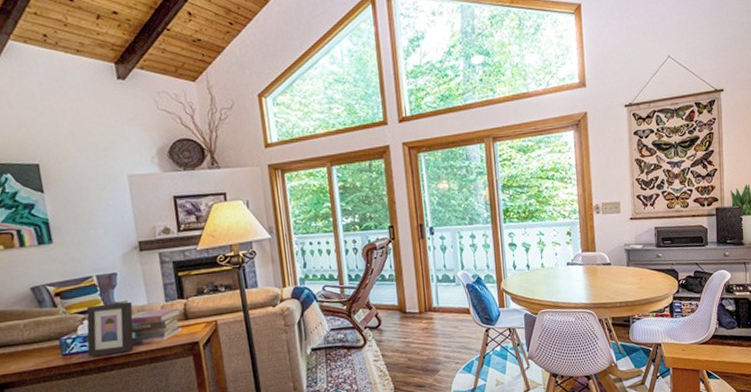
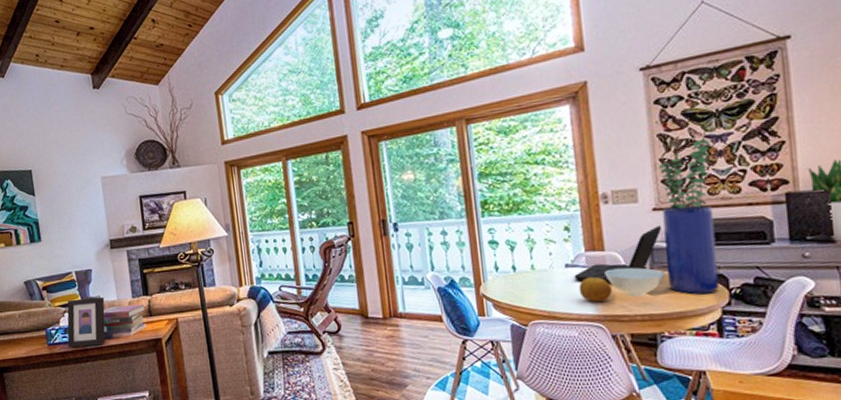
laptop: none [573,232,636,278] -> present [574,226,662,284]
fruit: none [576,272,600,294] -> present [578,276,612,303]
bowl: none [595,264,636,288] -> present [604,267,664,297]
vase: none [635,159,672,285] -> present [658,131,719,295]

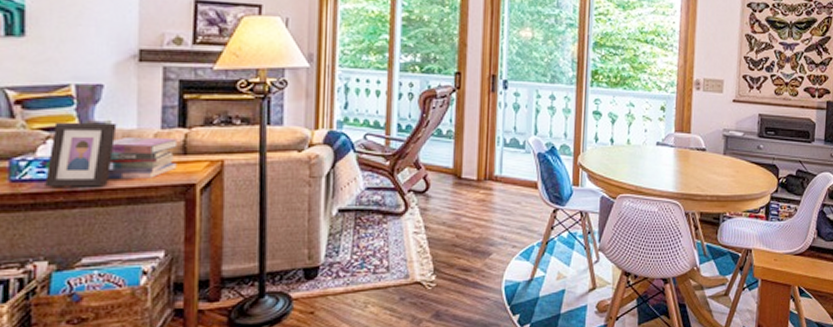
laptop: present [574,226,662,284] -> none [662,116,738,164]
fruit: present [578,276,612,303] -> none [664,156,691,181]
bowl: present [604,267,664,297] -> none [688,150,733,178]
vase: present [658,131,719,295] -> none [735,39,783,181]

